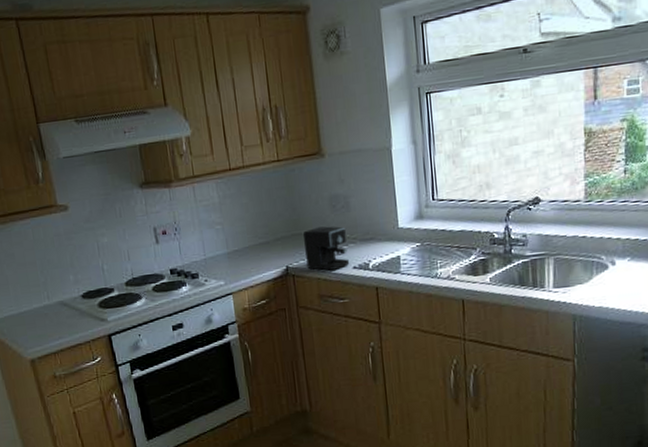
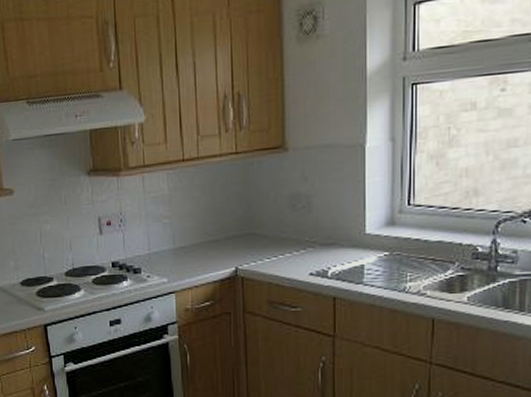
coffee maker: present [303,226,350,271] -> none [257,227,306,275]

